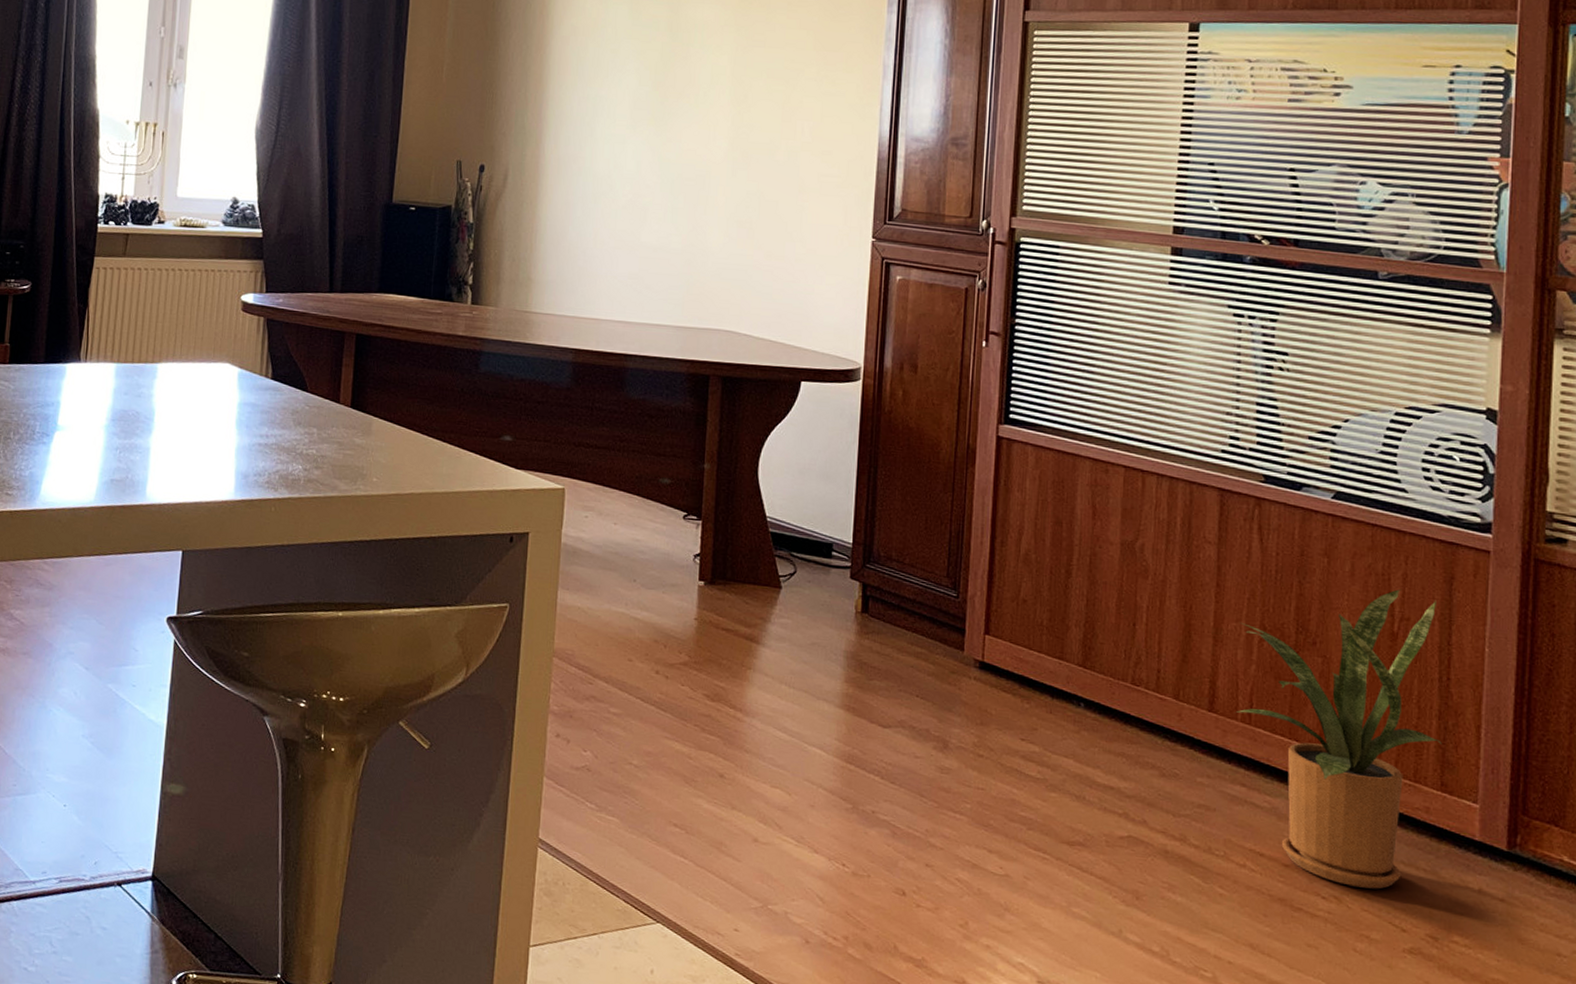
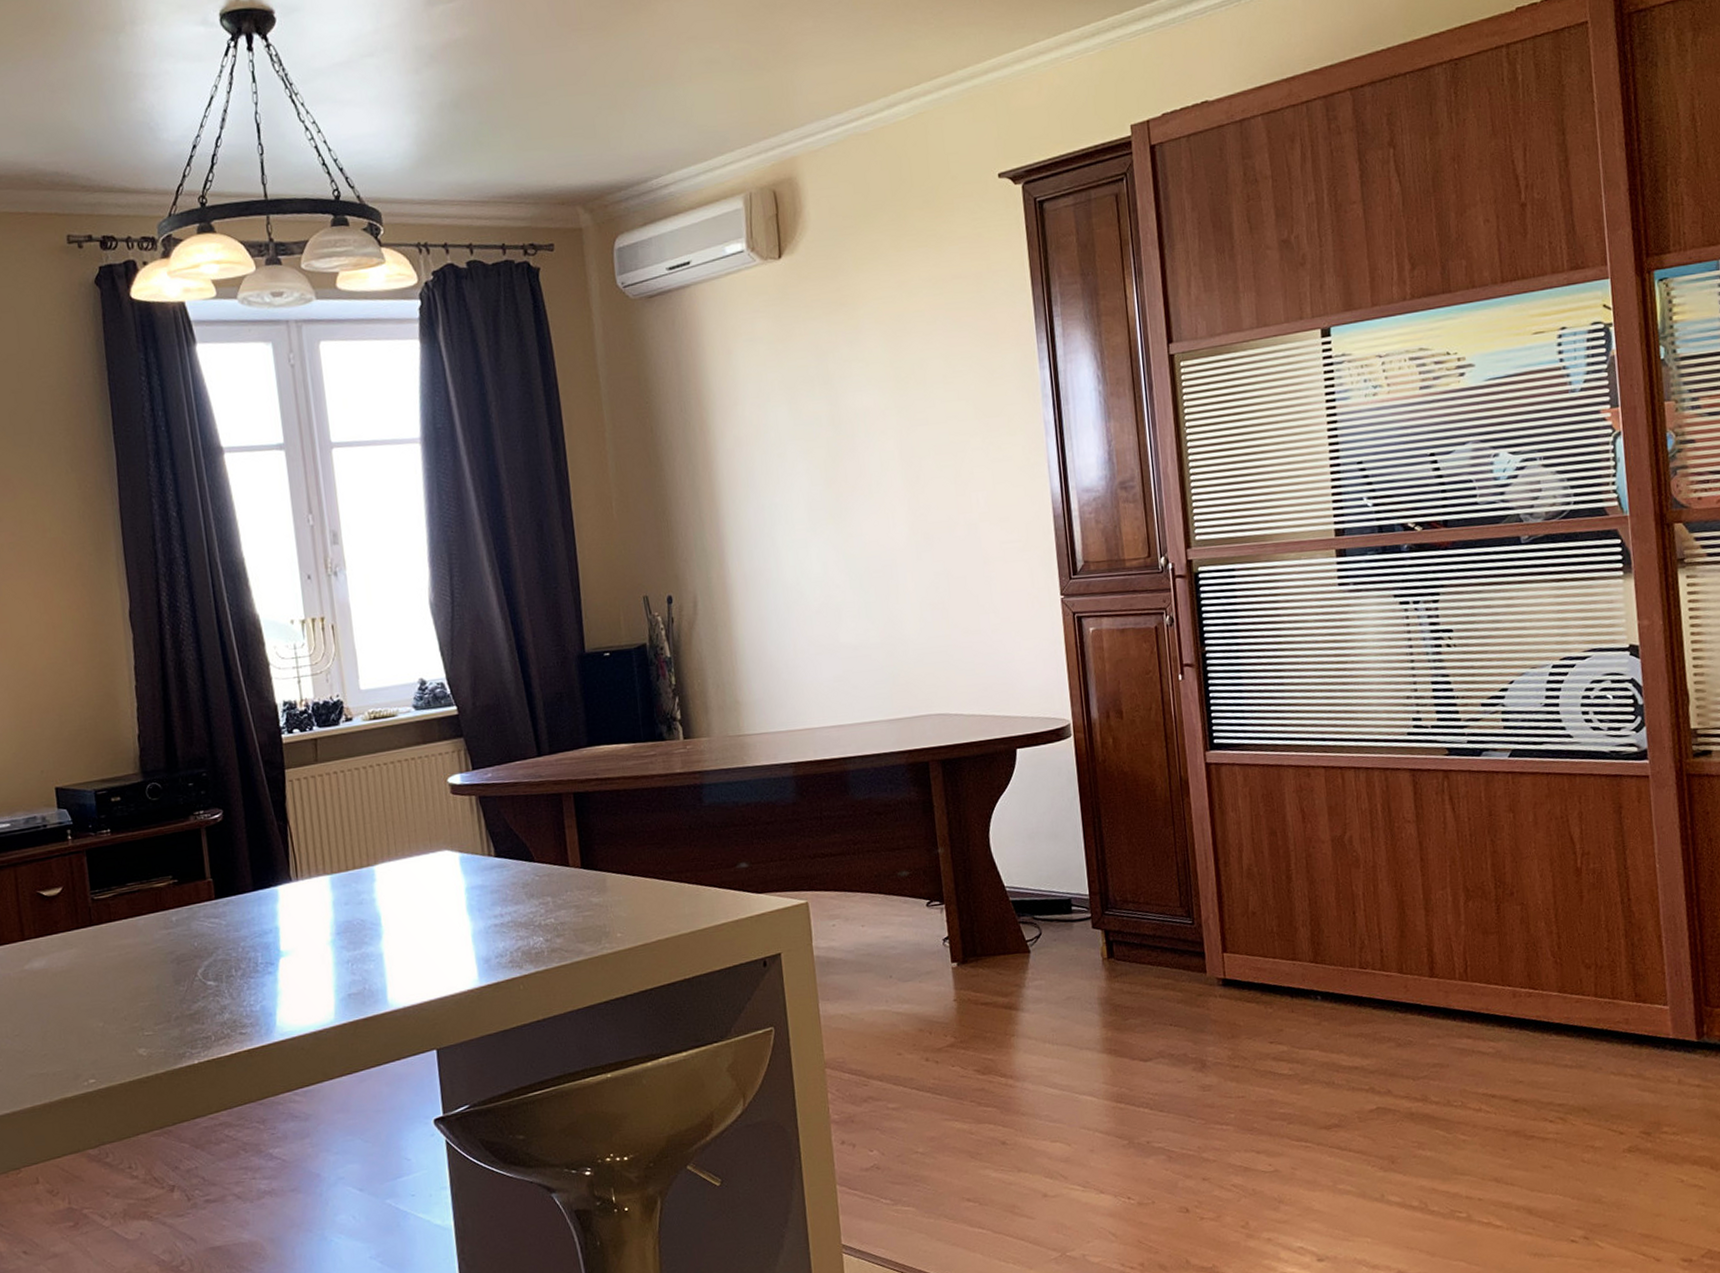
house plant: present [1237,589,1442,889] -> none [1446,828,1631,1106]

